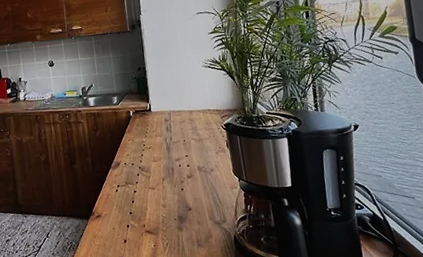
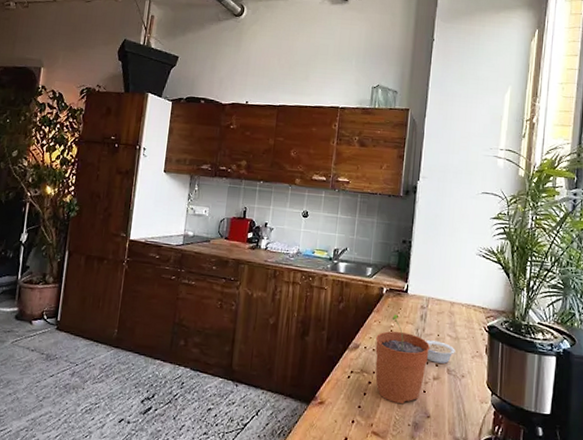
plant pot: none [132,131,180,204] -> present [375,314,431,405]
legume: none [174,145,203,164] -> present [425,340,456,364]

